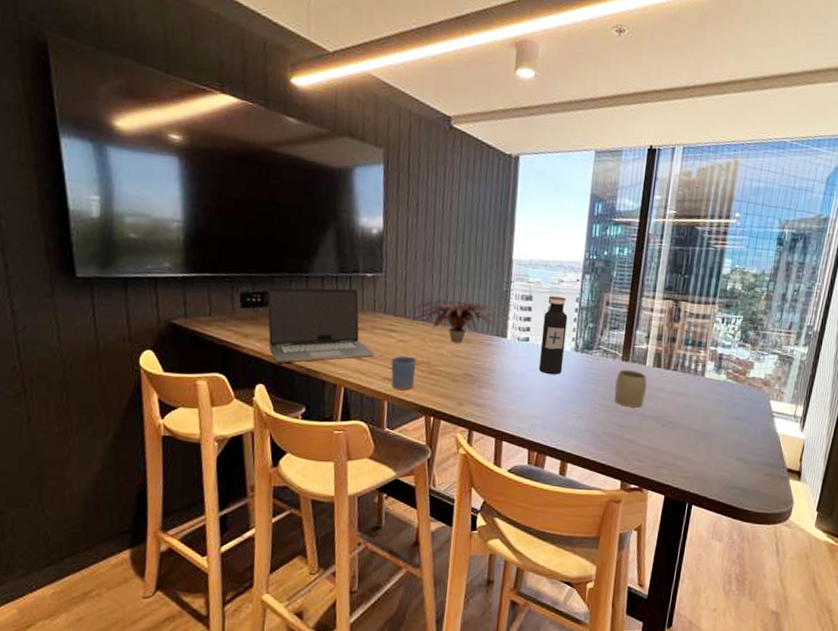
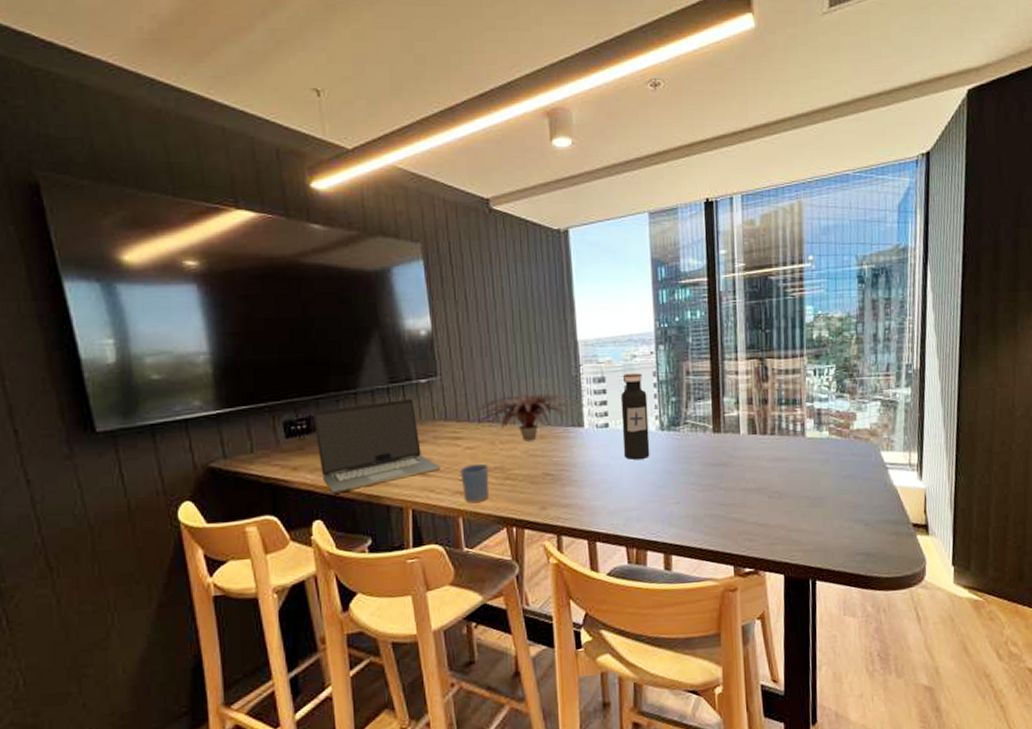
mug: present [614,370,647,408] -> none [710,441,745,483]

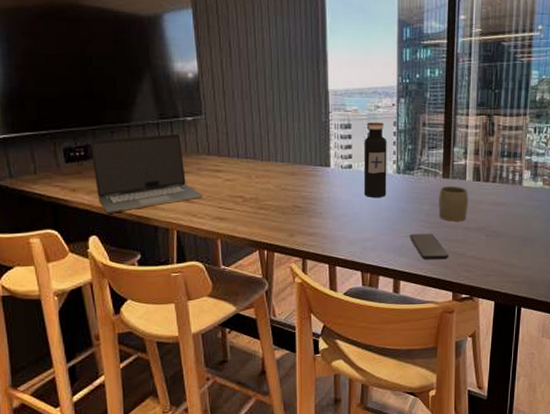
mug: present [460,463,490,503] -> none [220,194,245,228]
plant: present [476,394,581,441] -> none [235,136,328,177]
smartphone: none [679,498,727,529] -> present [409,234,449,259]
mug: none [710,441,745,483] -> present [438,186,468,222]

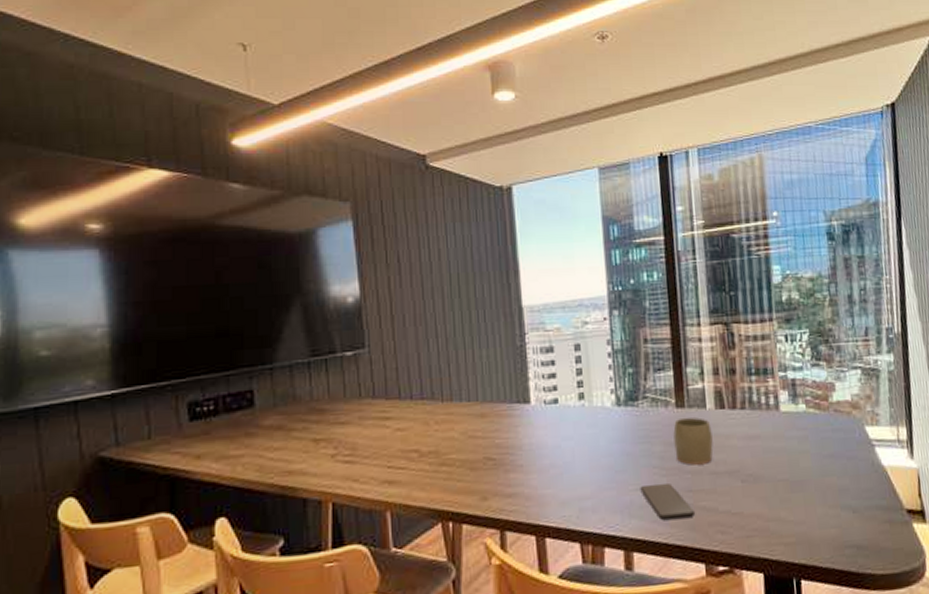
laptop: present [90,134,203,214] -> none [222,374,366,486]
water bottle: present [363,122,387,197] -> none [571,342,606,440]

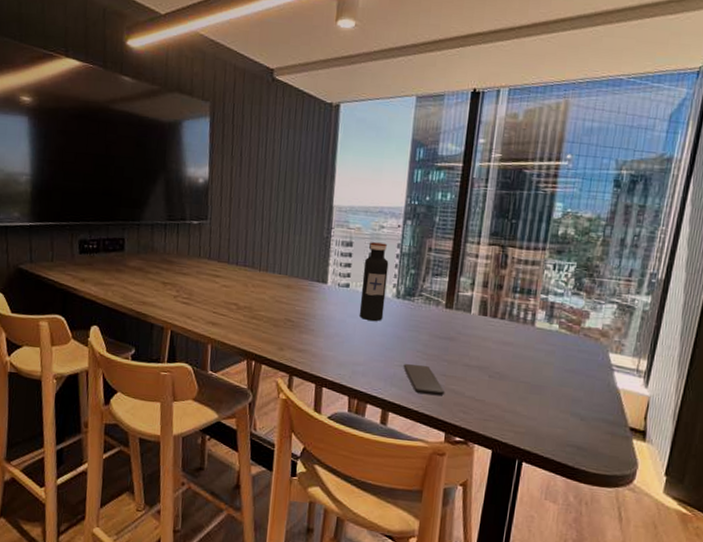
water bottle: none [571,342,606,440] -> present [359,242,389,321]
mug: present [673,417,713,465] -> none [437,317,472,357]

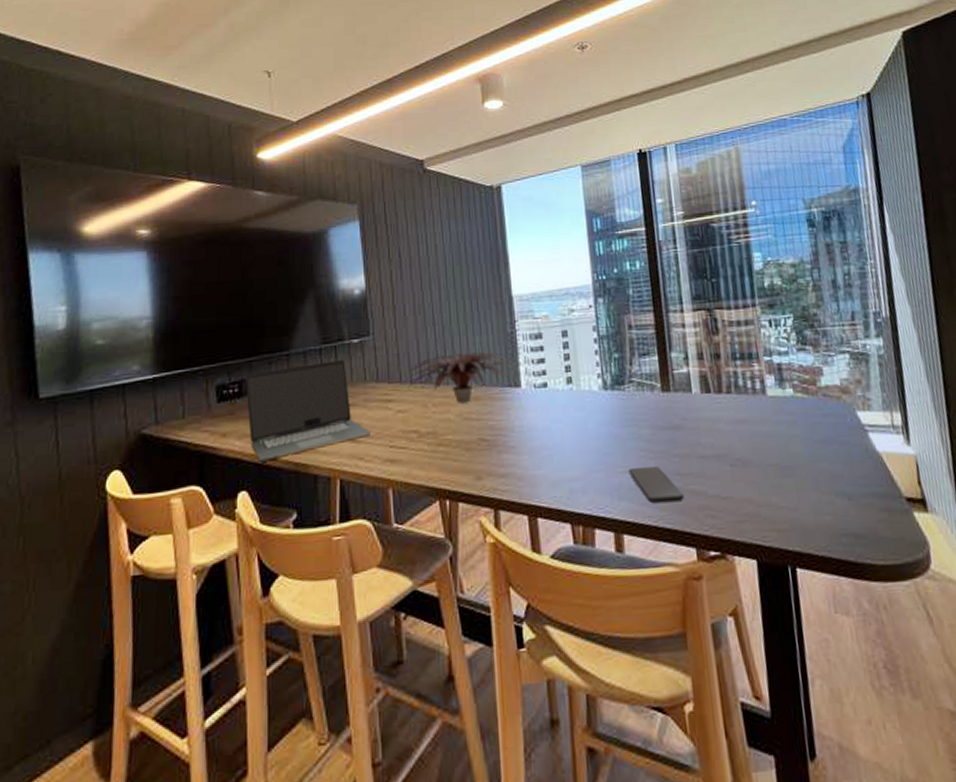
laptop: none [102,234,199,307] -> present [245,360,370,462]
plant: none [234,246,327,289] -> present [408,352,517,404]
water bottle: present [359,242,389,321] -> none [559,328,594,423]

